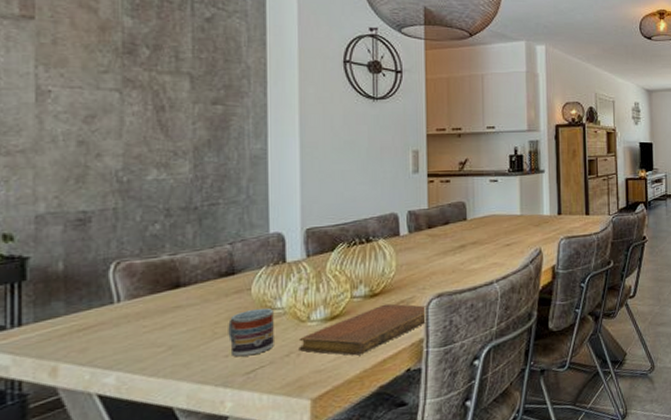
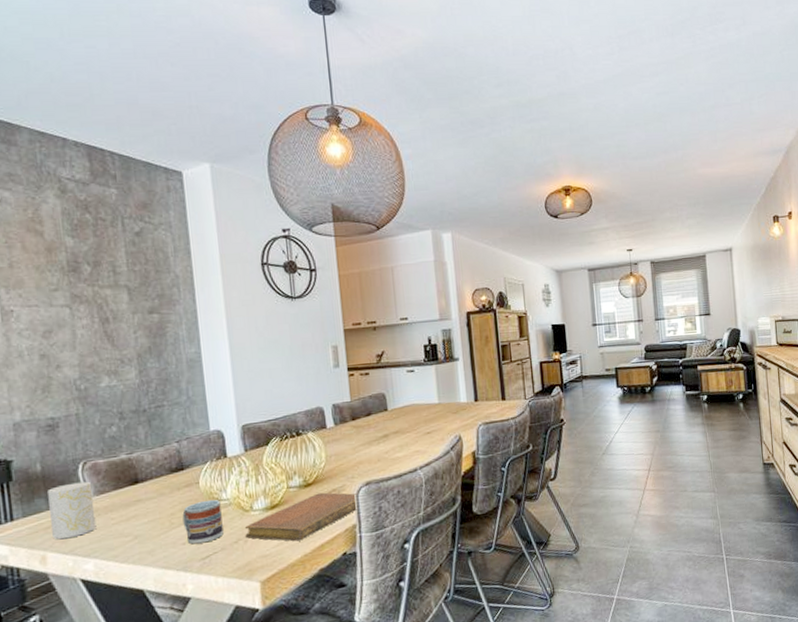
cup: none [69,283,124,349] -> present [48,481,97,540]

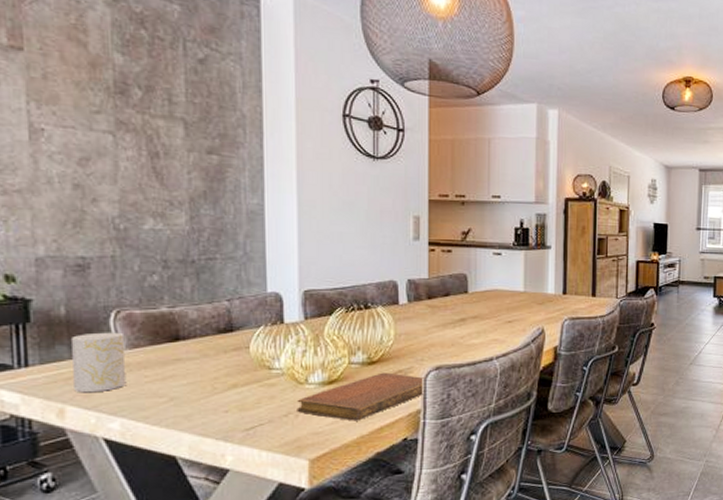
cup: present [182,499,224,545] -> none [227,367,272,413]

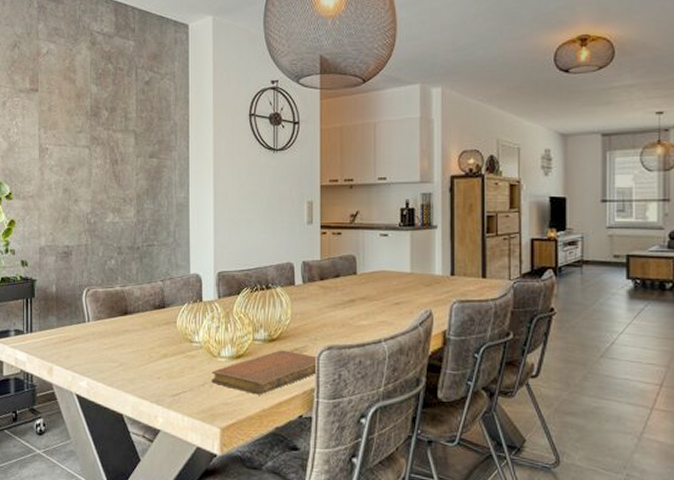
cup: present [72,332,127,393] -> none [59,306,92,356]

